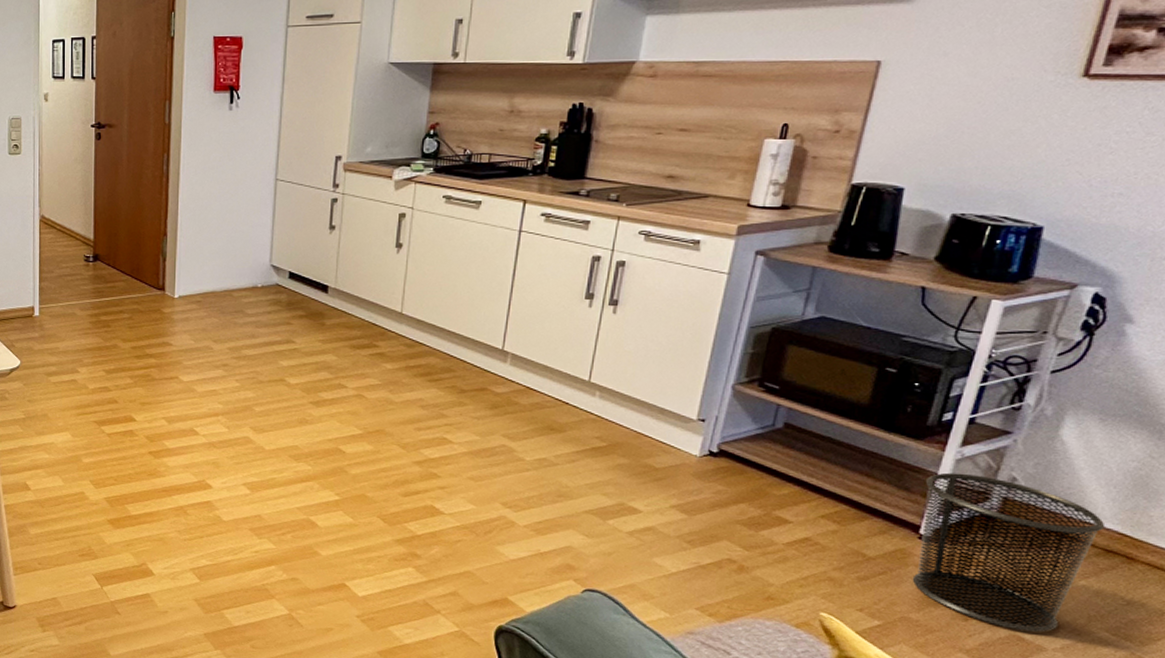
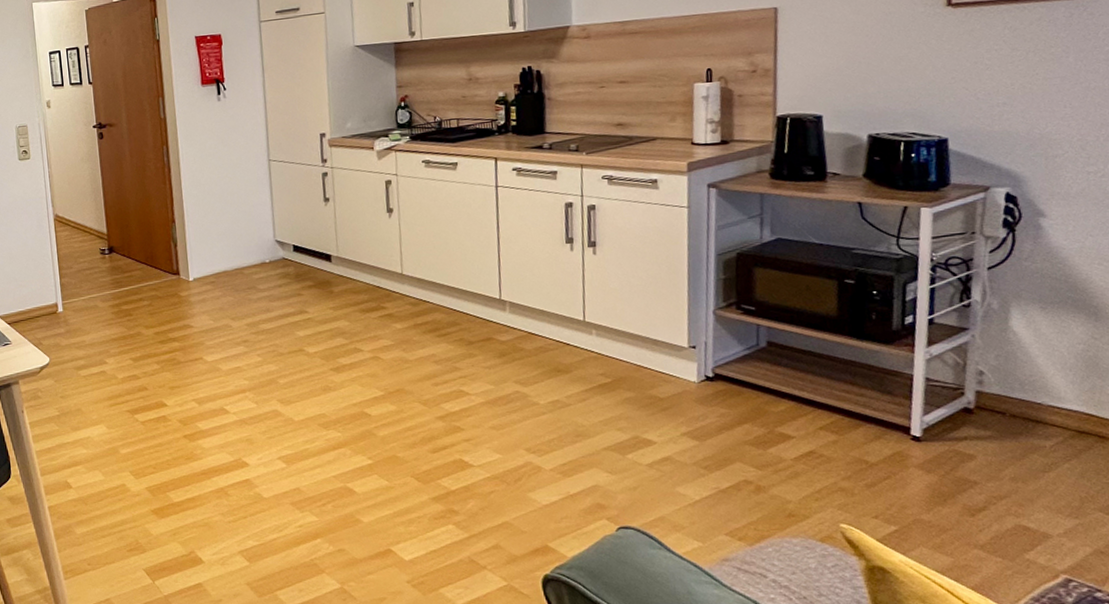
waste bin: present [912,472,1106,632] -> none [903,372,1072,520]

